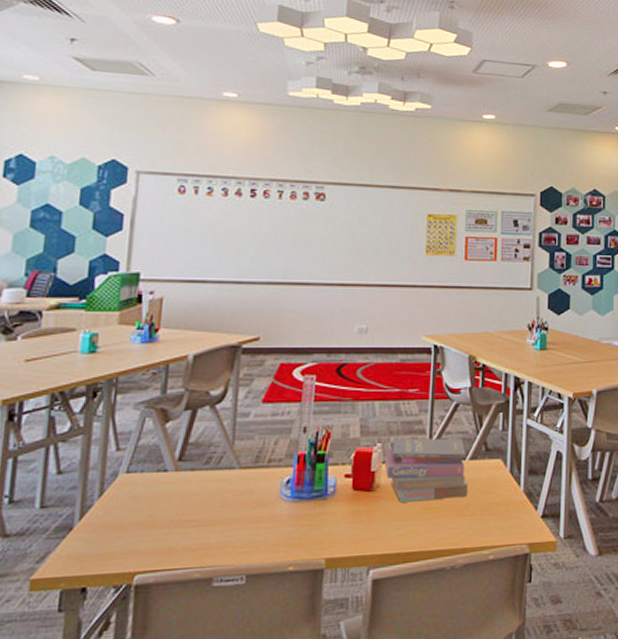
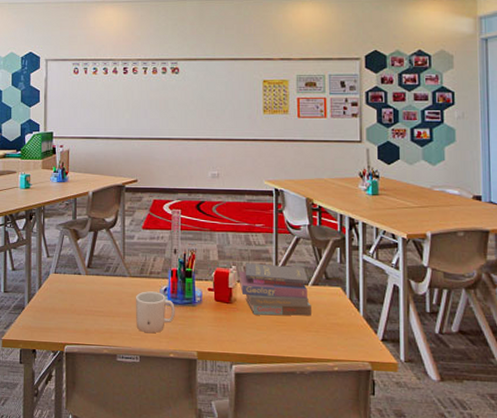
mug: none [244,485,300,543] -> present [135,291,175,334]

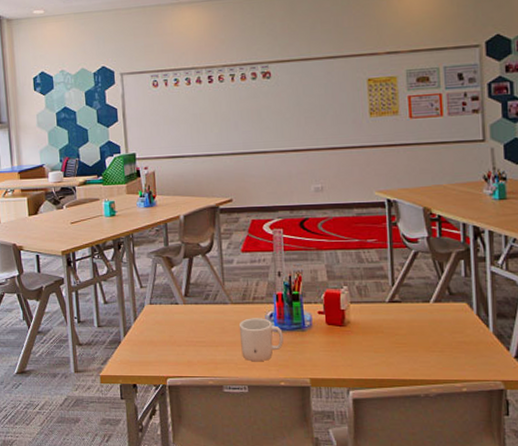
books: present [239,263,311,316] -> none [351,282,435,337]

